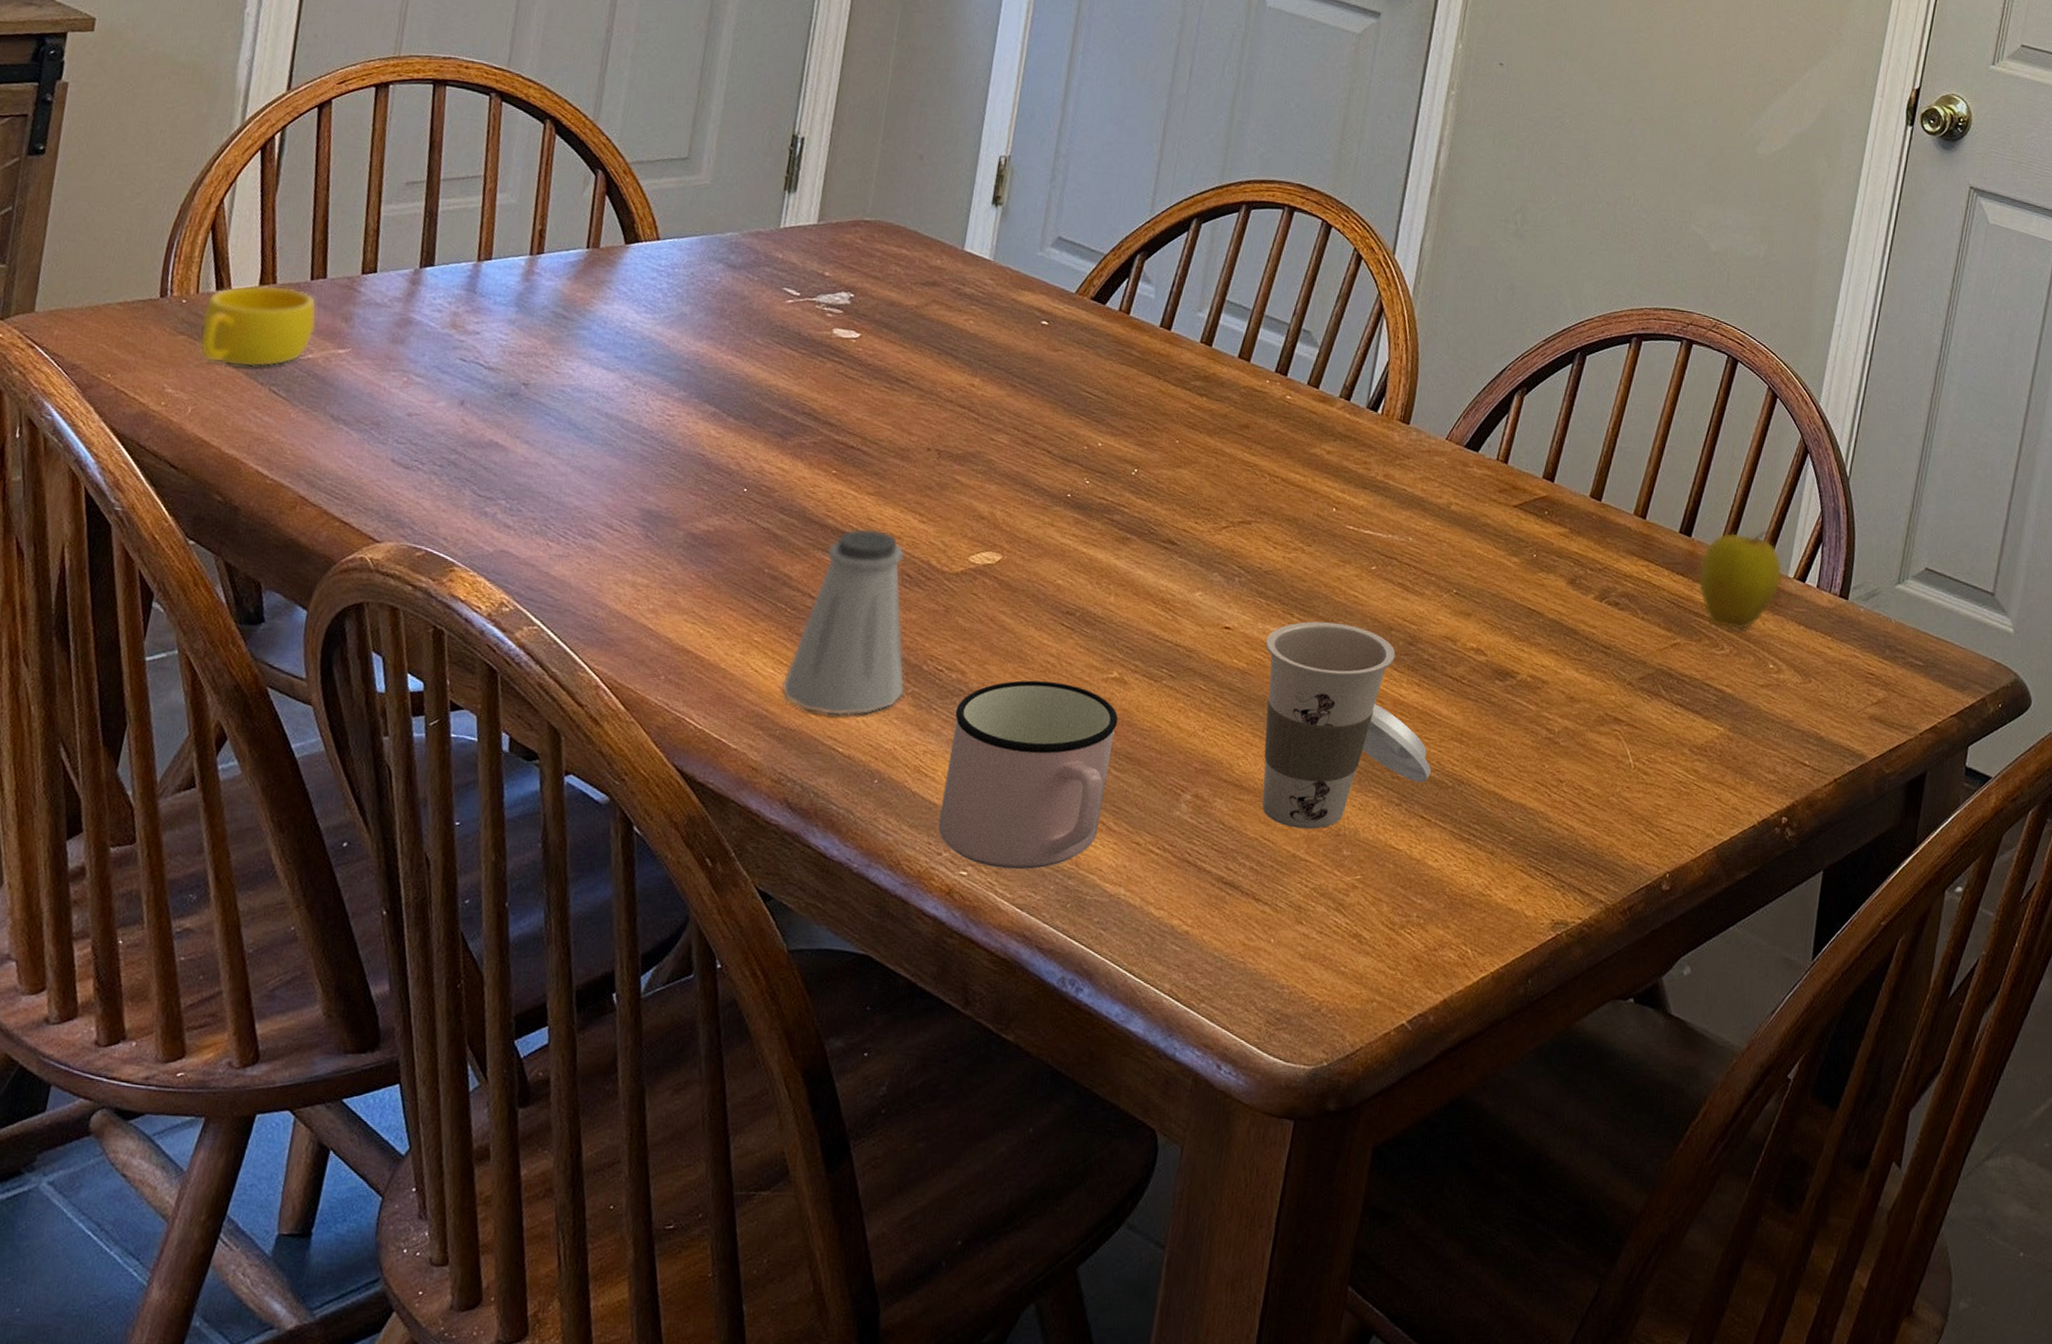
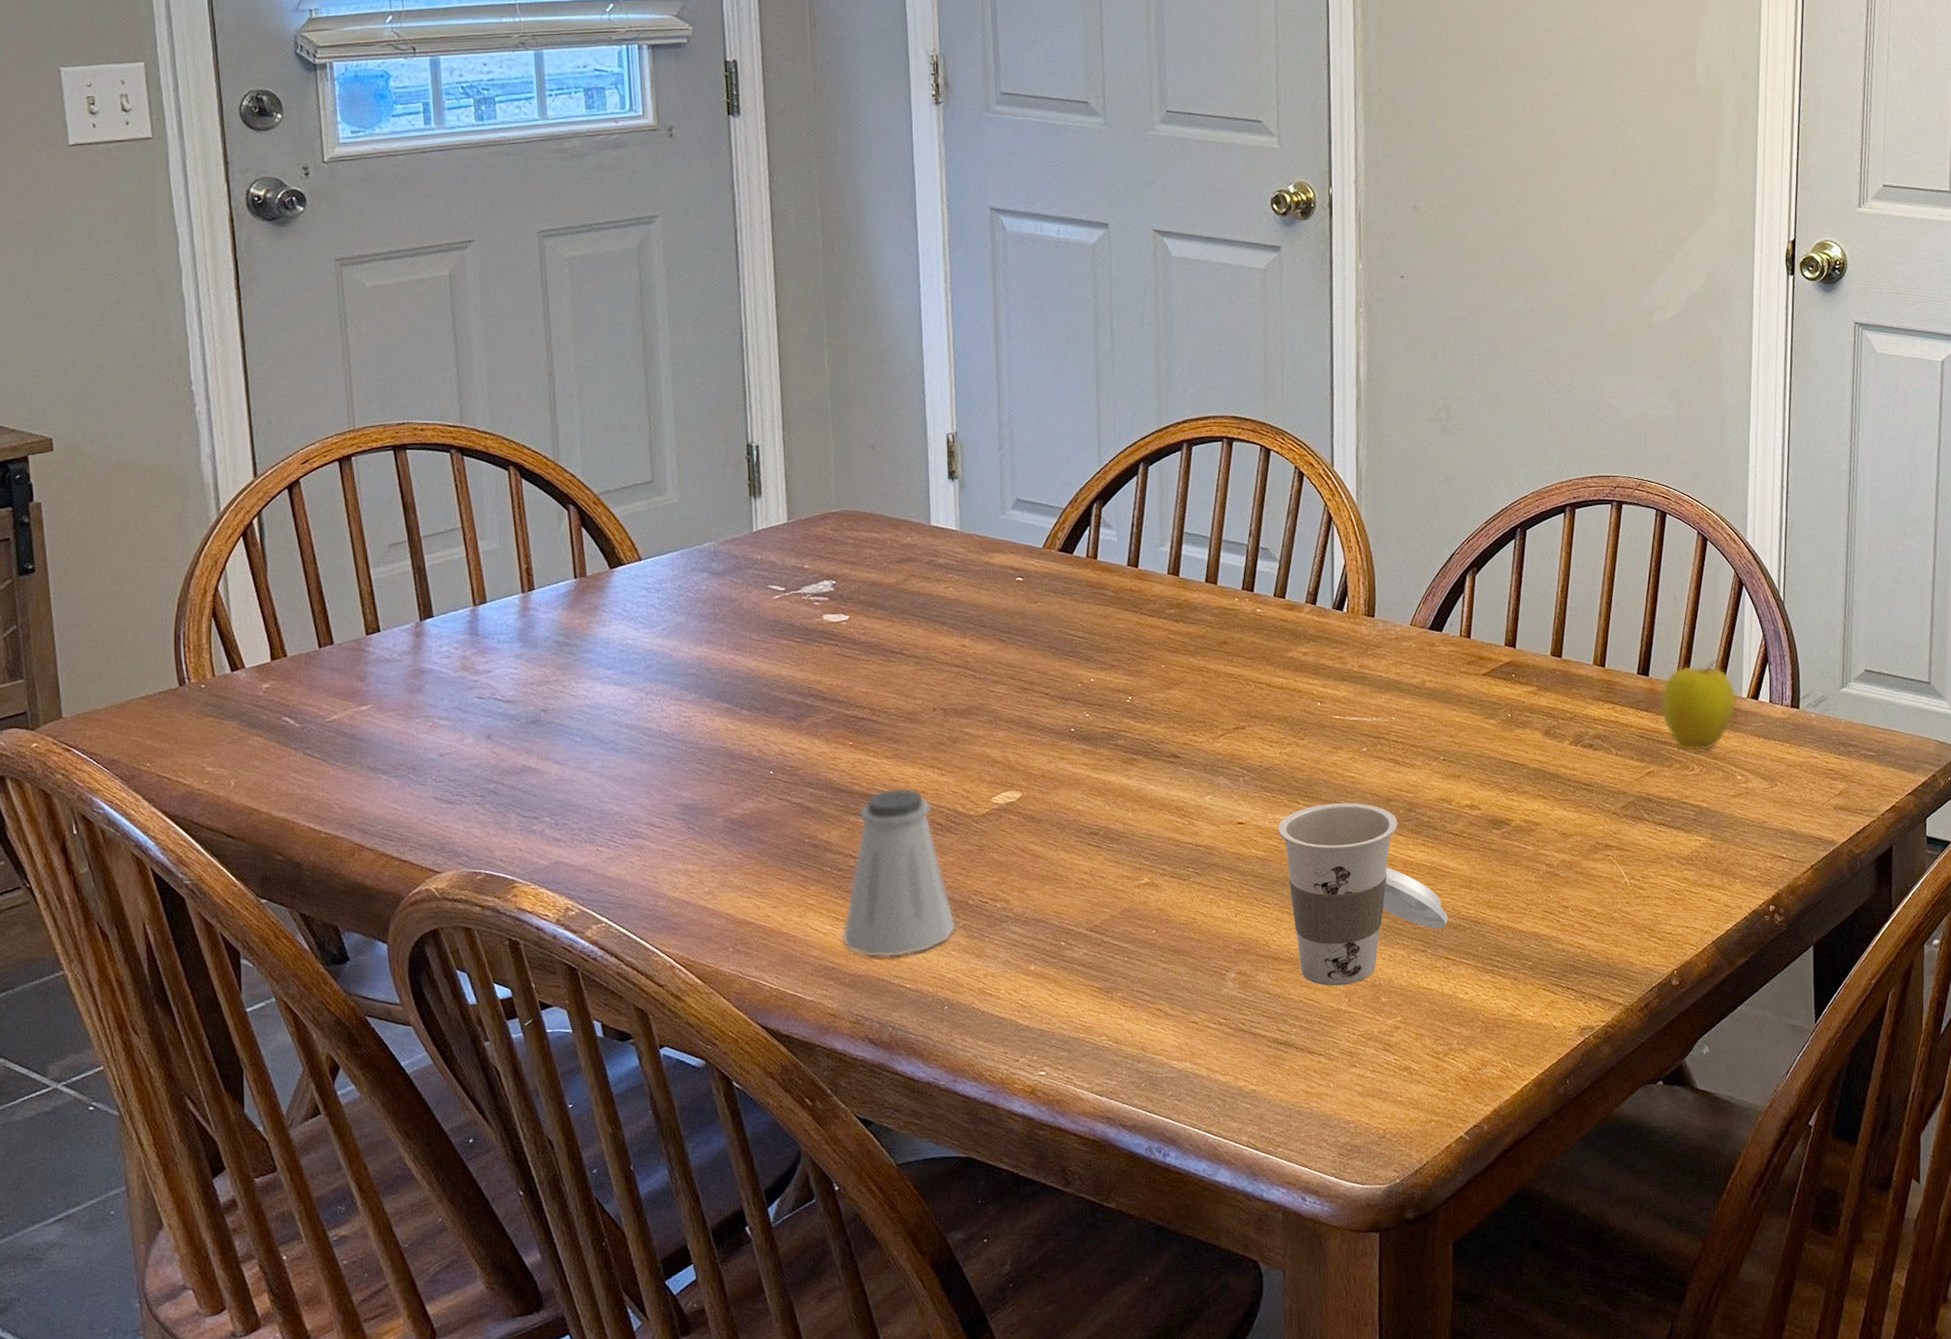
cup: present [199,285,317,367] -> none [223,658,334,737]
mug: present [938,680,1118,870] -> none [1006,895,1157,1064]

